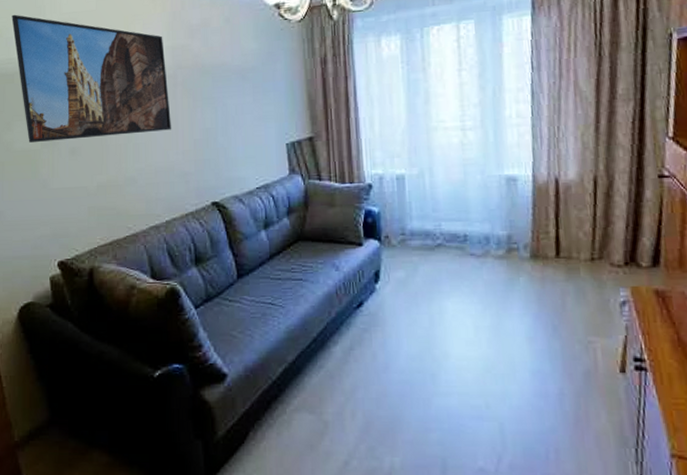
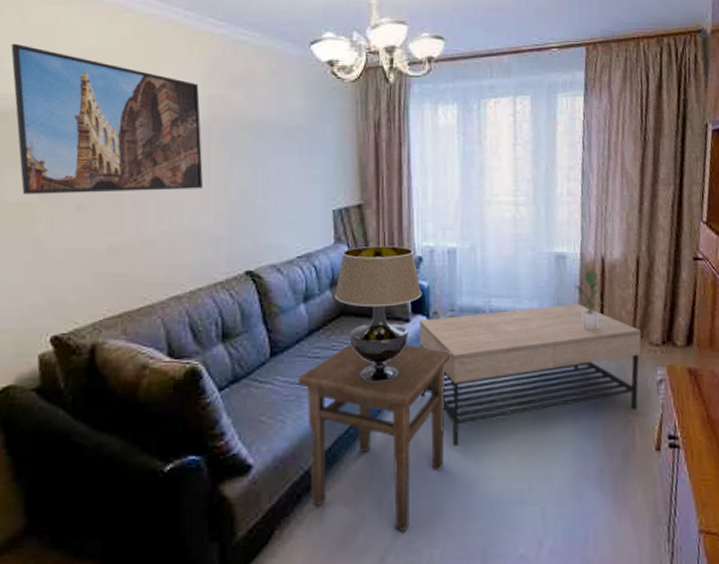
side table: none [263,265,404,441] -> present [298,342,451,533]
table lamp: none [292,174,374,301] -> present [335,246,422,382]
coffee table: none [371,225,602,362] -> present [418,303,642,446]
potted plant: none [527,191,559,253] -> present [574,269,604,332]

